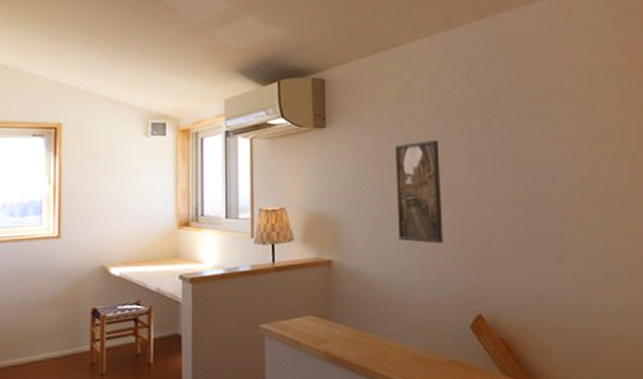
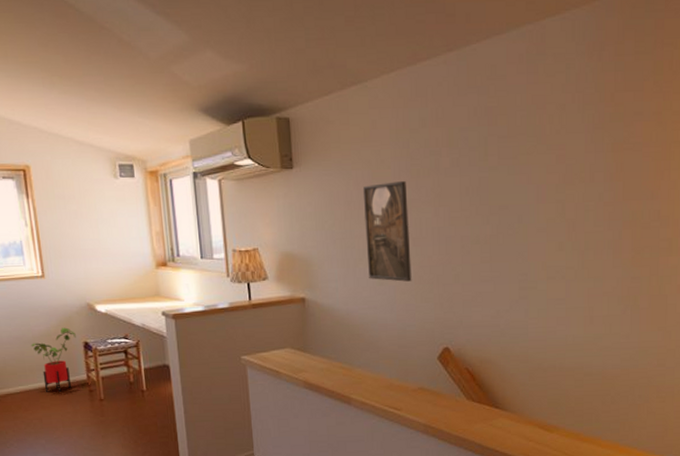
house plant: none [34,292,85,366] -> present [30,327,76,392]

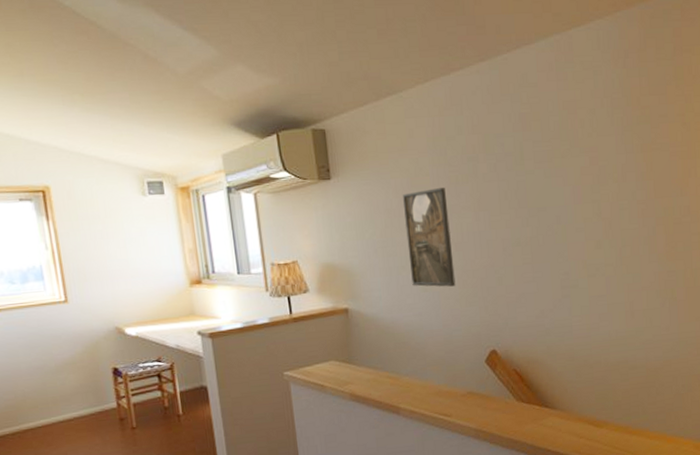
house plant: present [30,327,76,392] -> none [53,353,104,424]

